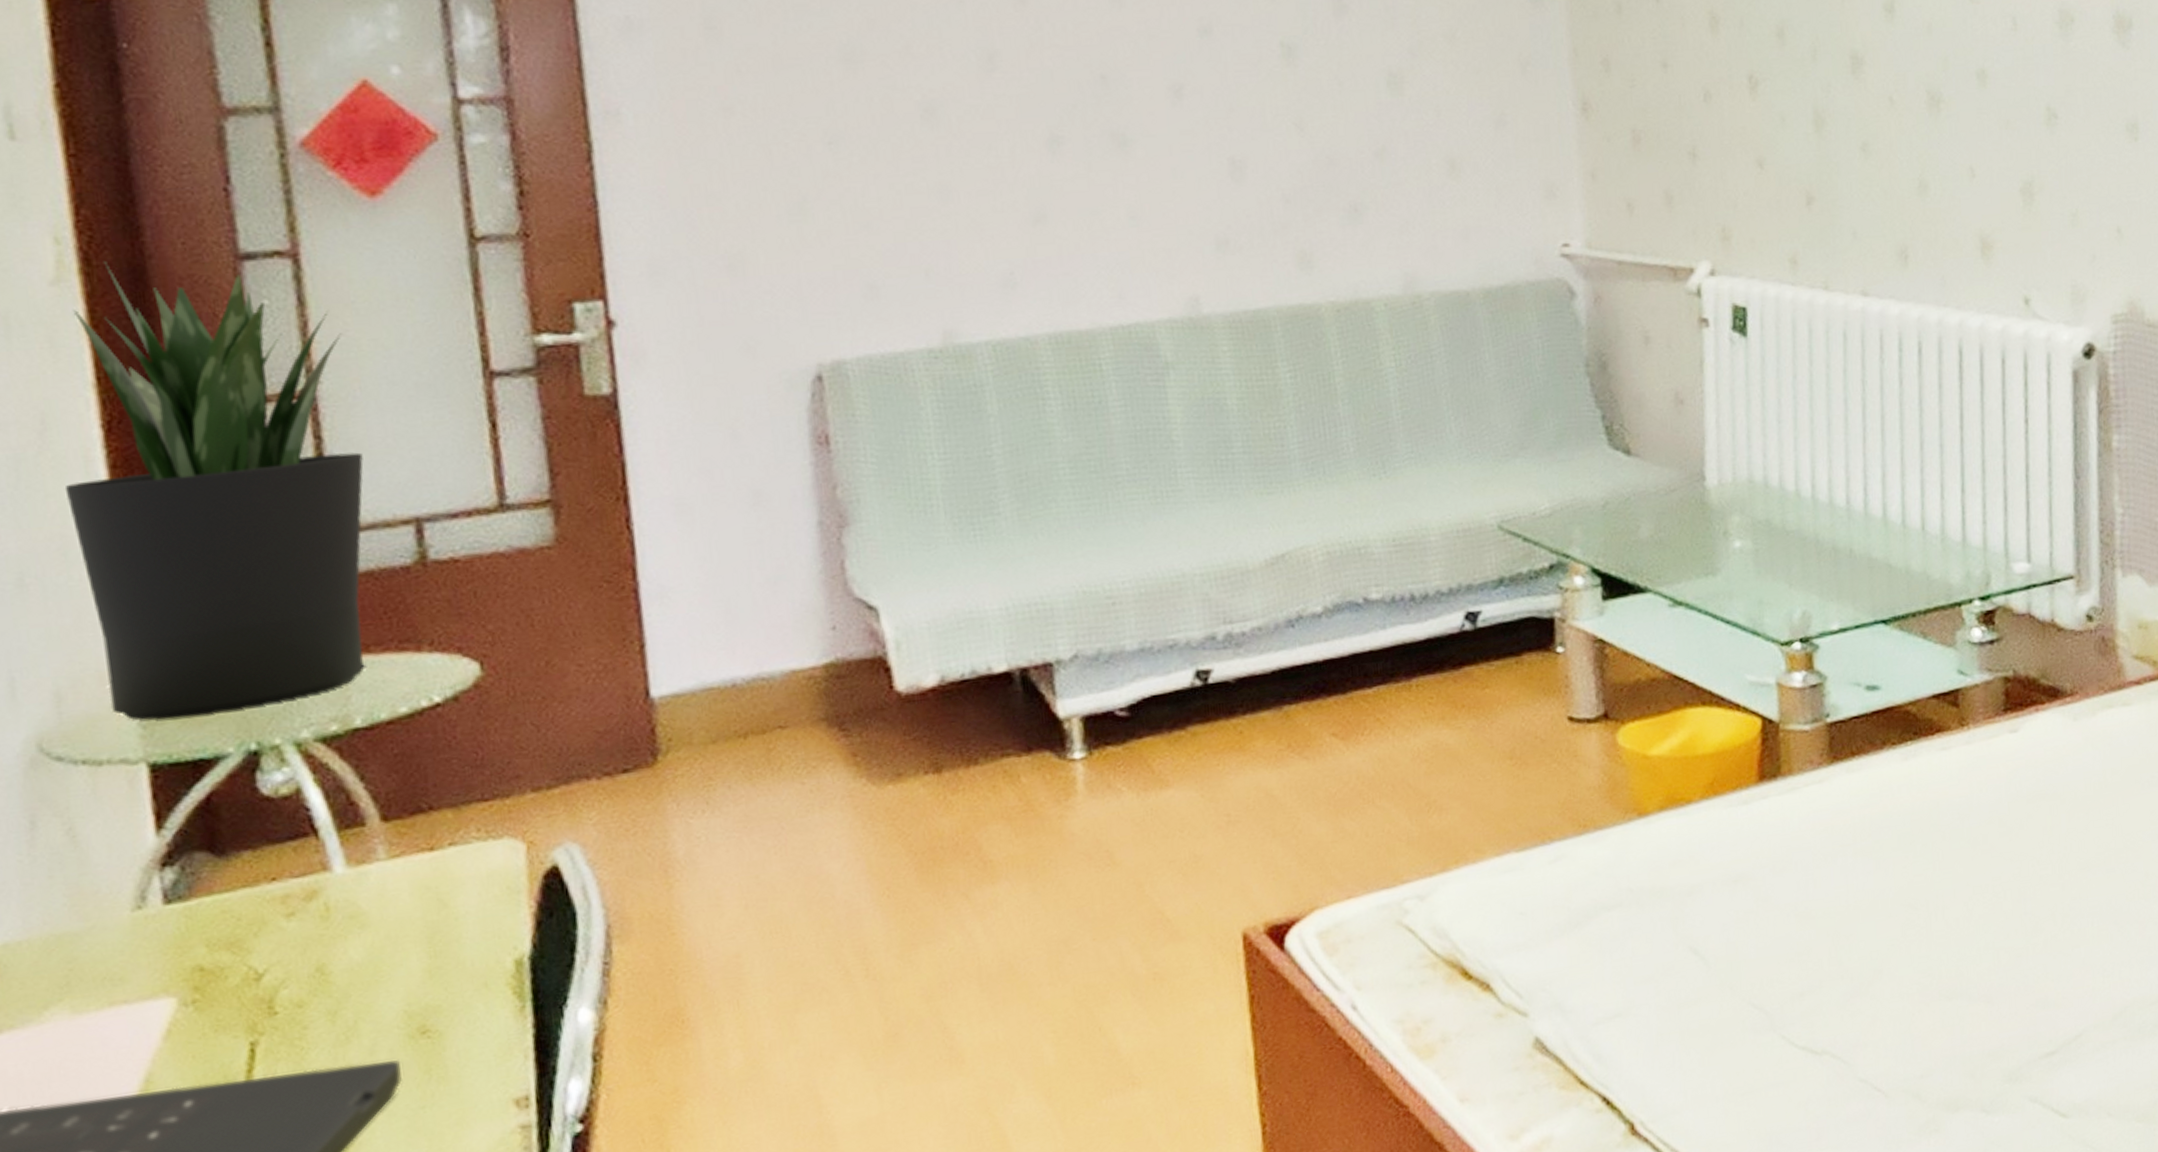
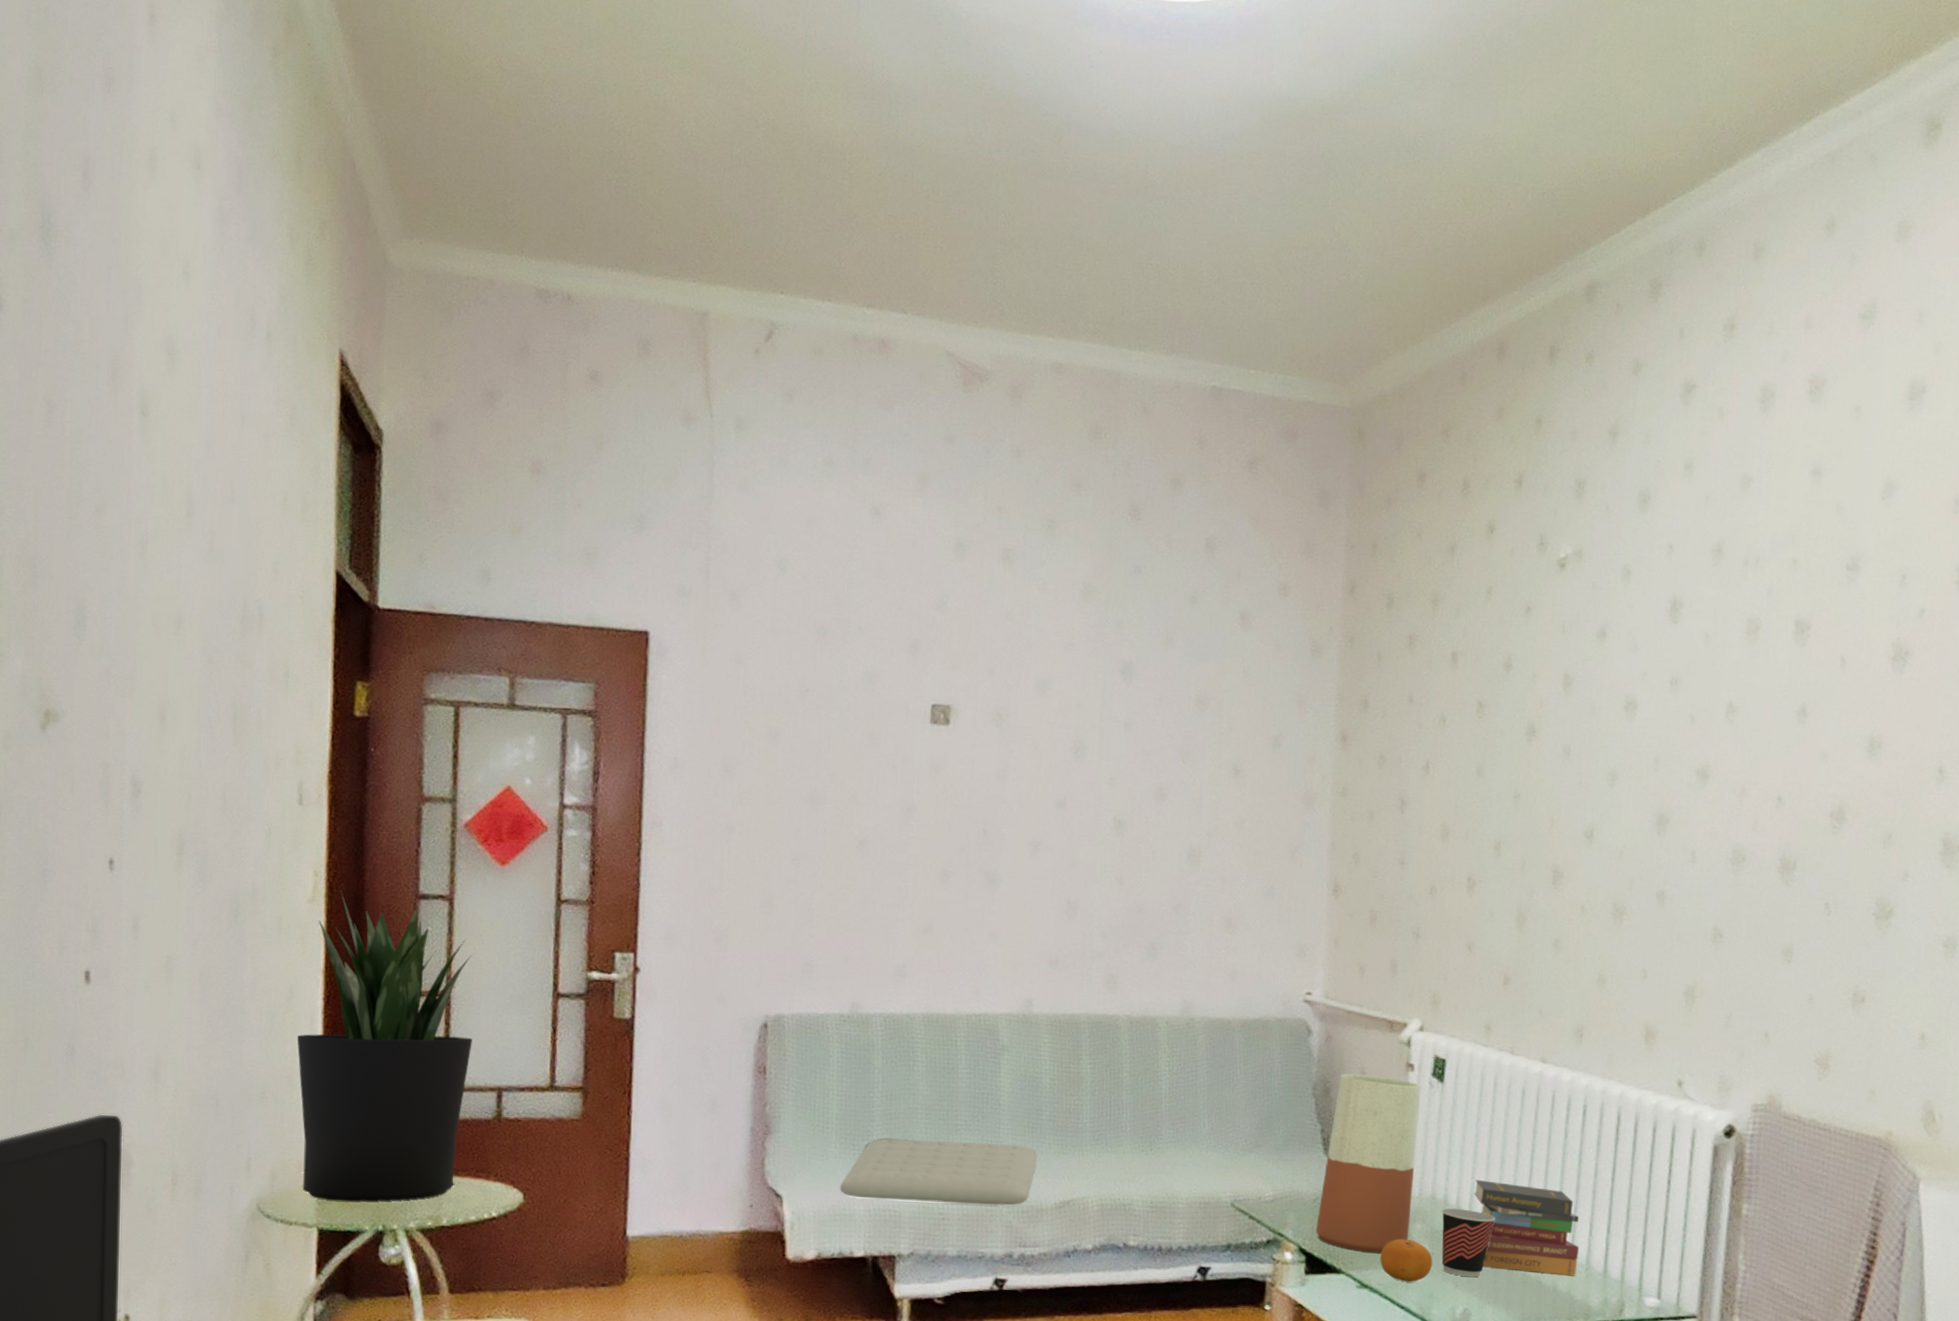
cushion: none [960,491,1234,594] -> present [840,1138,1038,1206]
vase: none [1609,339,1726,561] -> present [1316,1073,1421,1253]
fruit: none [1693,537,1759,590] -> present [1380,1238,1433,1283]
cup: none [1763,489,1829,573] -> present [1441,1208,1496,1278]
books: none [1799,450,1931,556] -> present [1474,1179,1579,1276]

